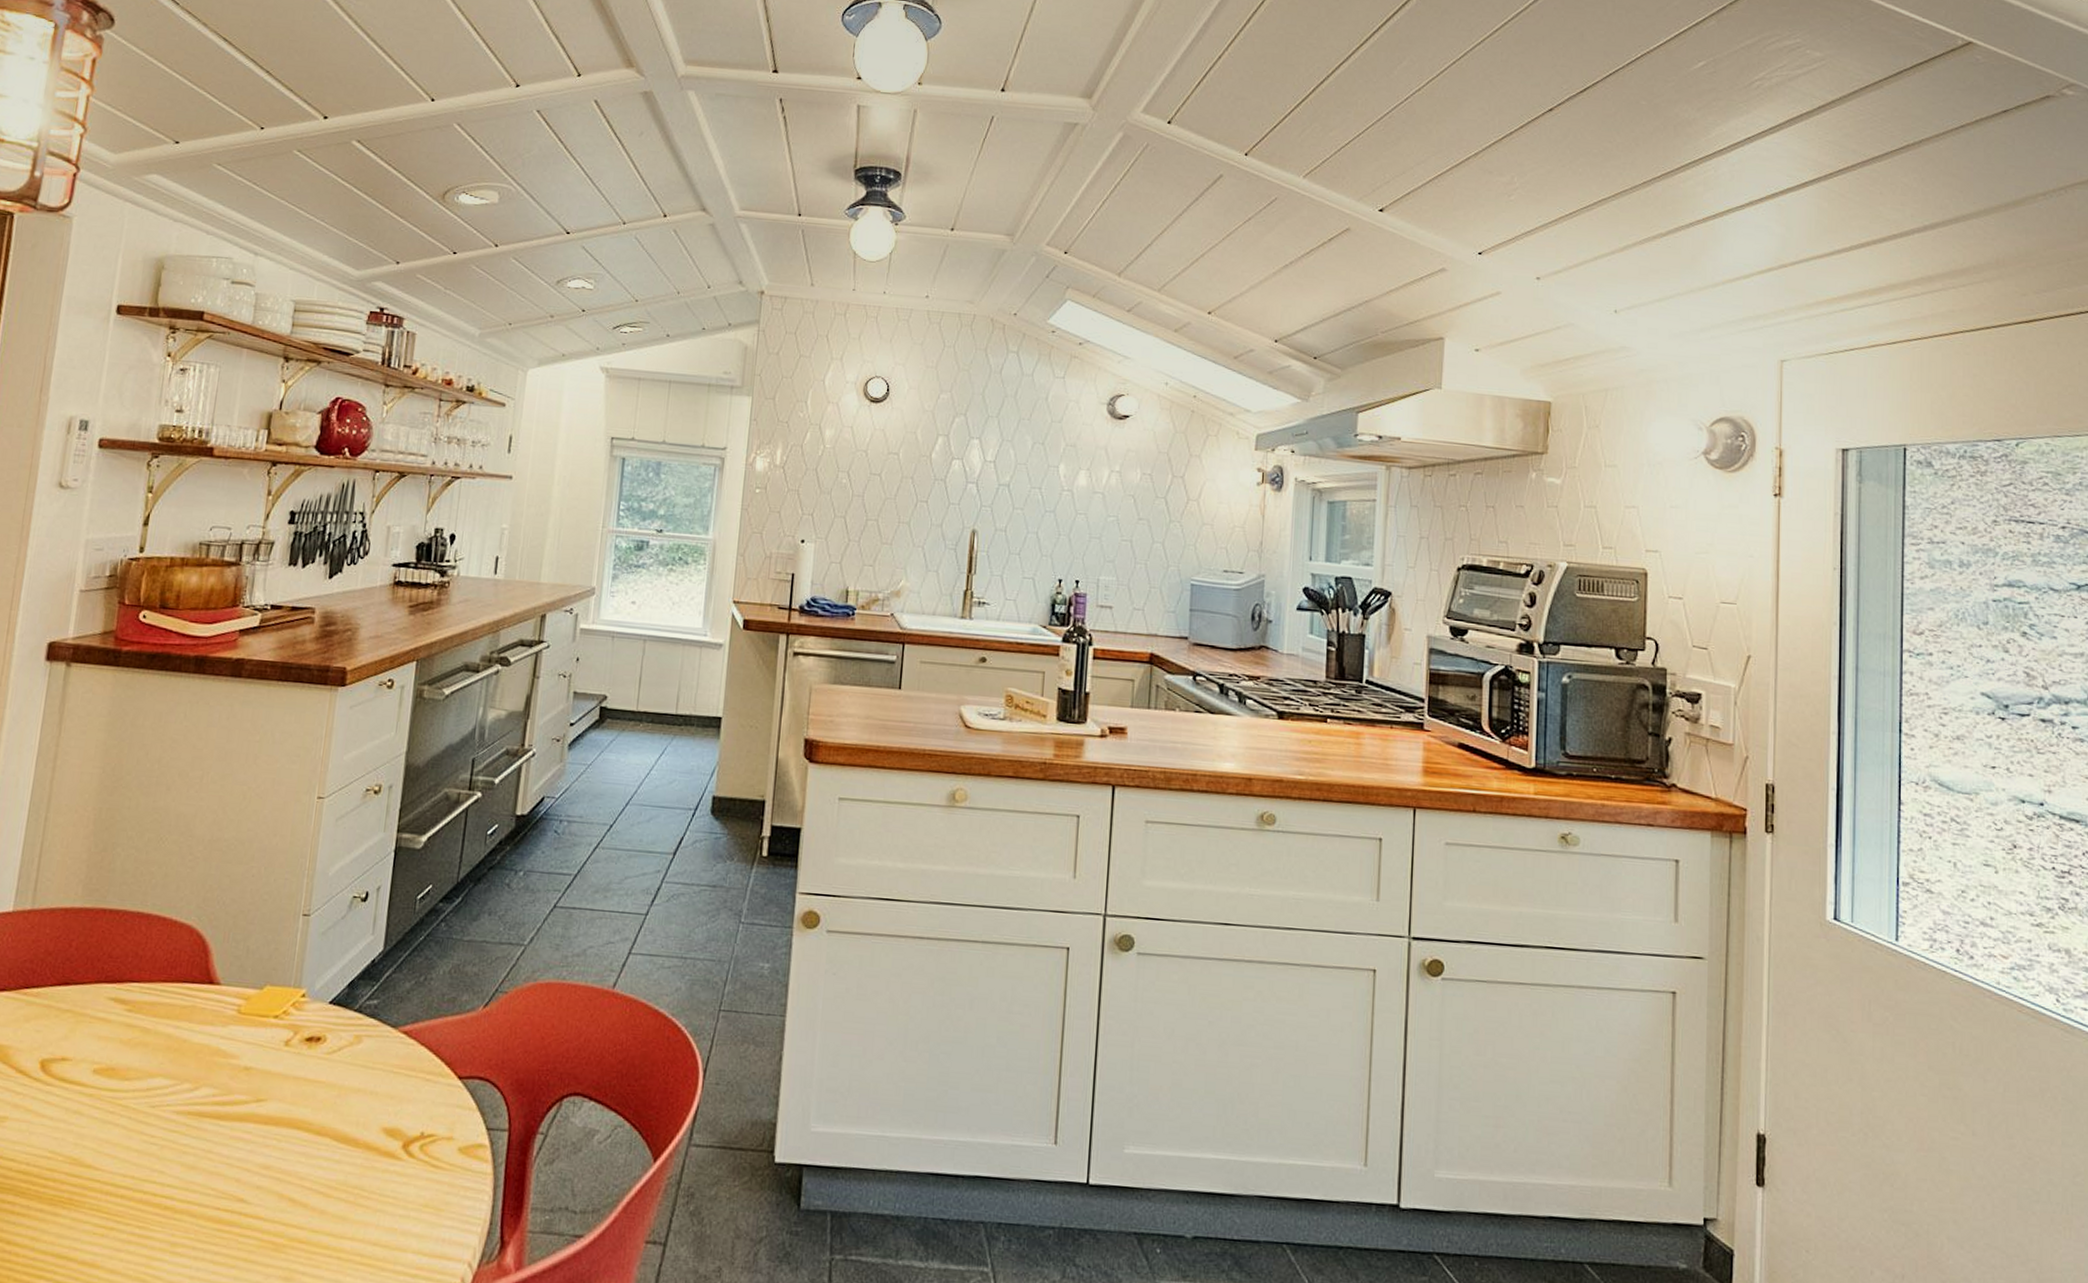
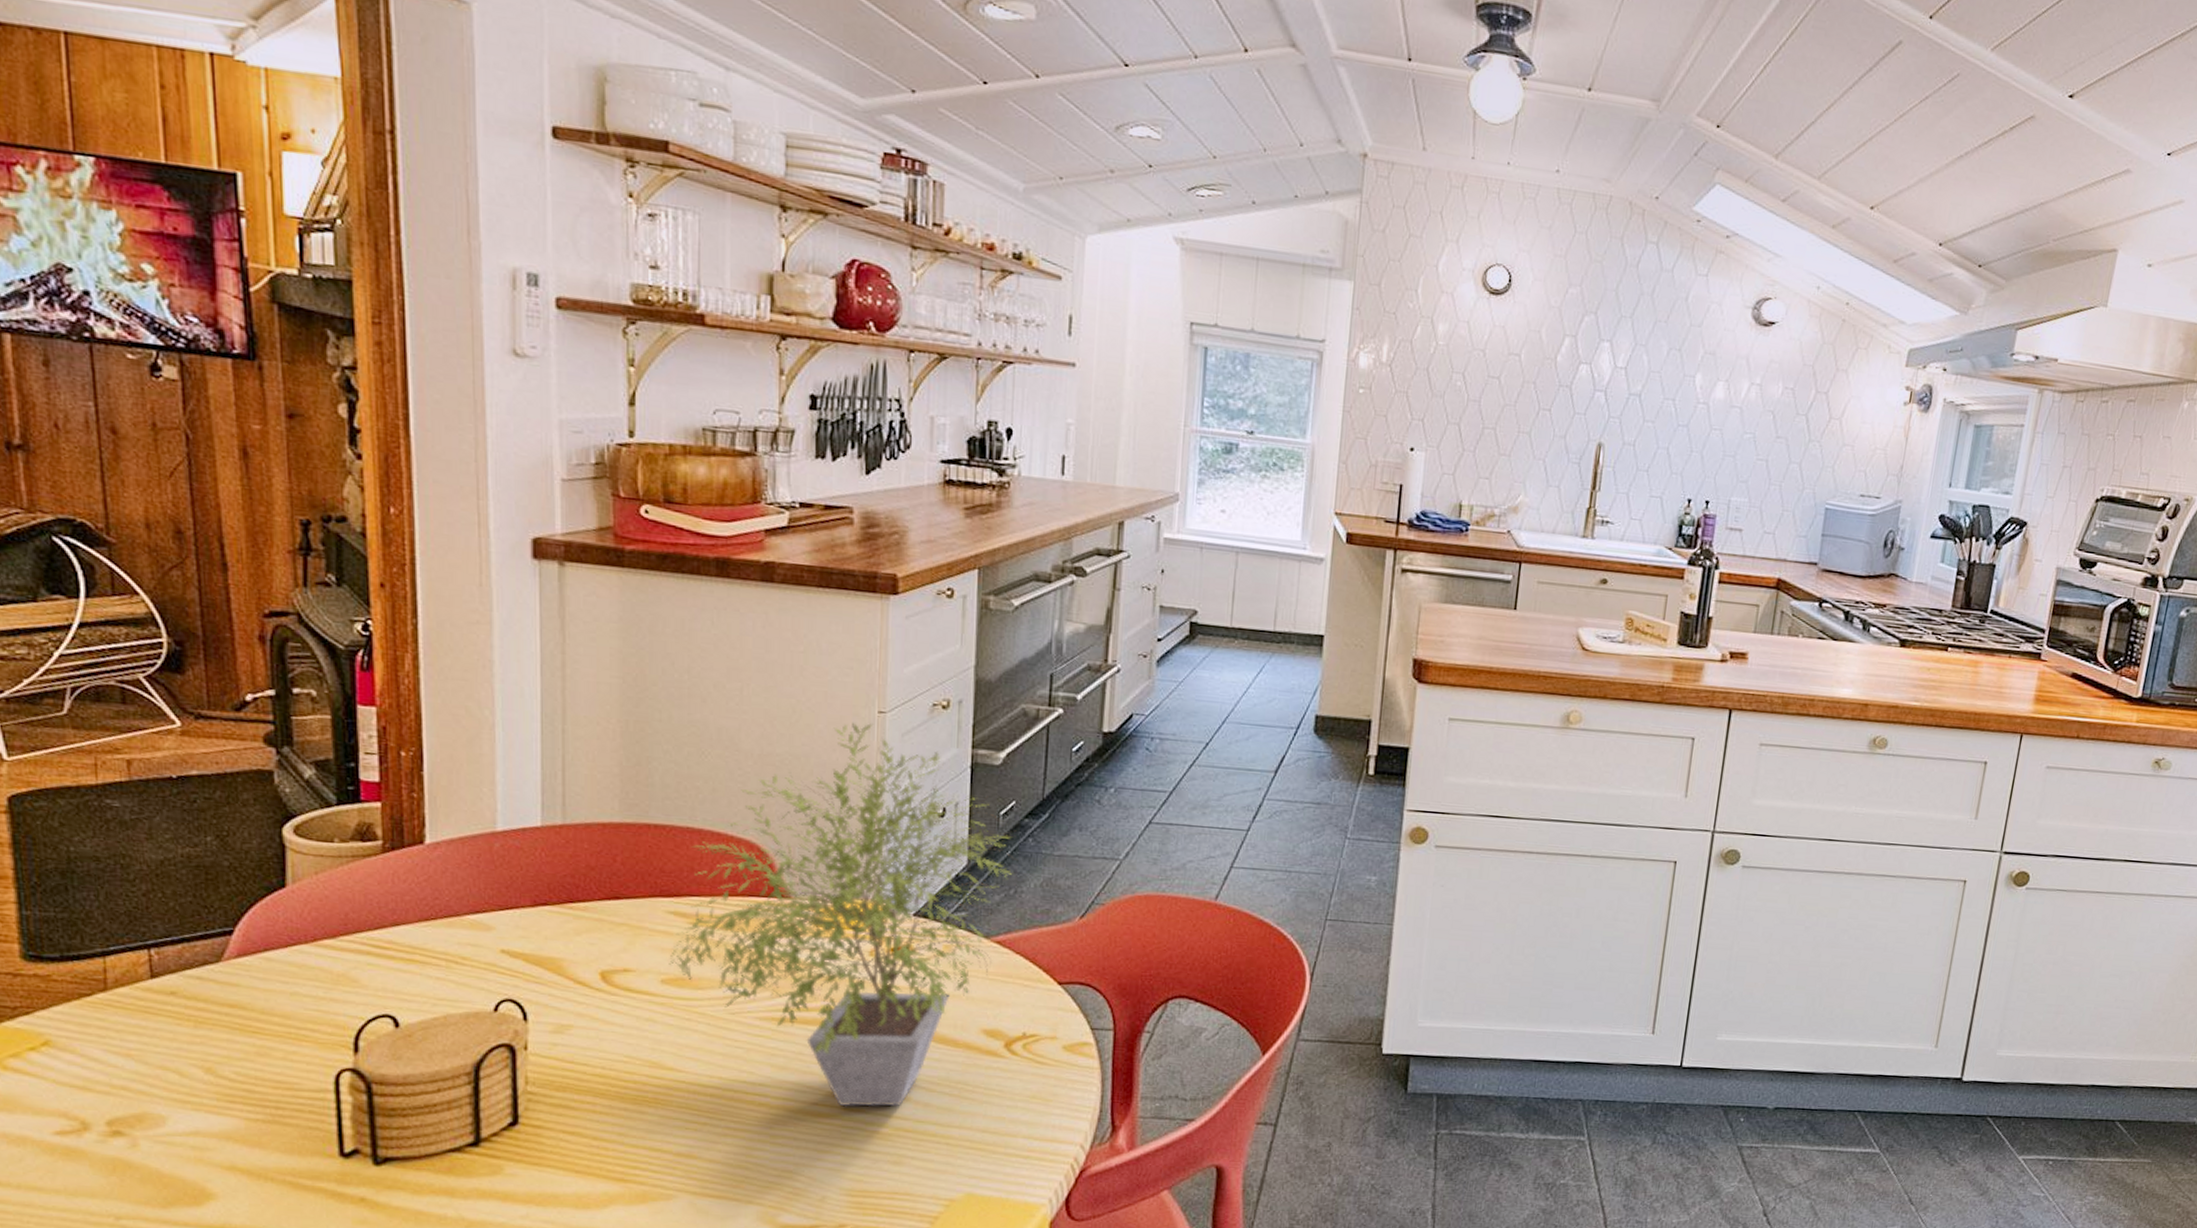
potted plant: none [103,807,426,1214] -> present [669,722,1013,1107]

